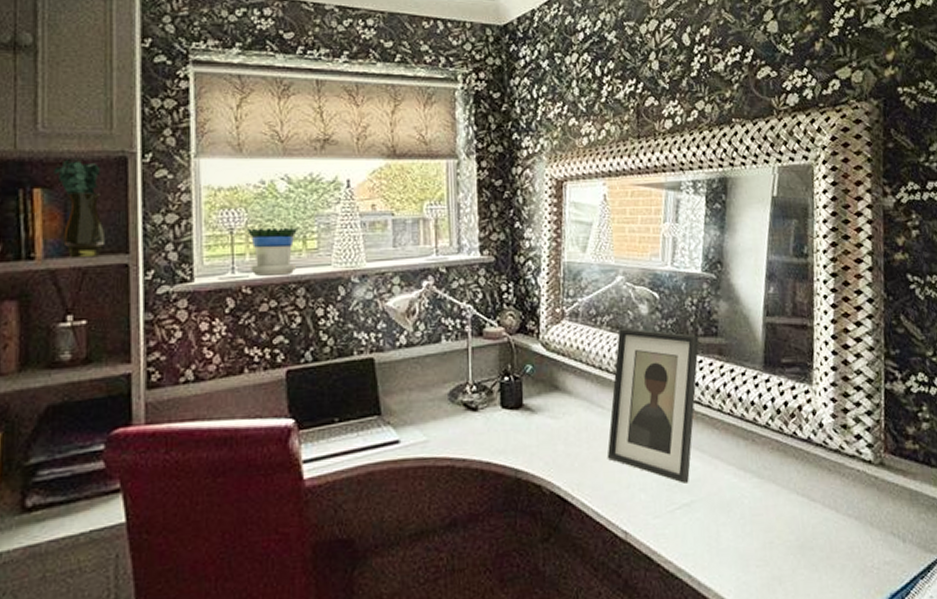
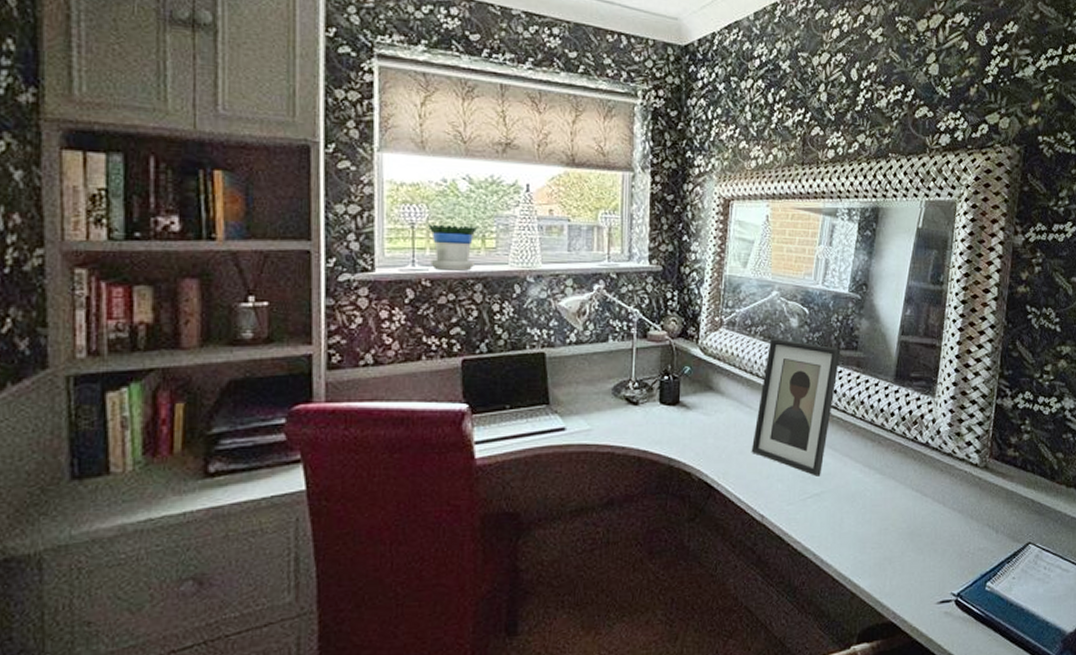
vase: present [54,156,106,258] -> none [235,140,288,242]

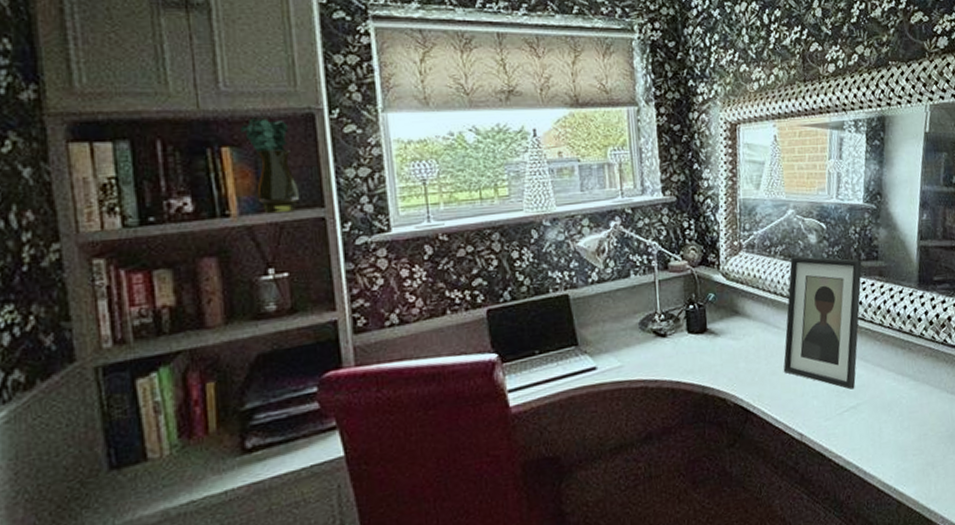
vase: none [235,140,288,242] -> present [240,114,300,214]
flowerpot: present [428,224,477,272] -> none [440,176,489,224]

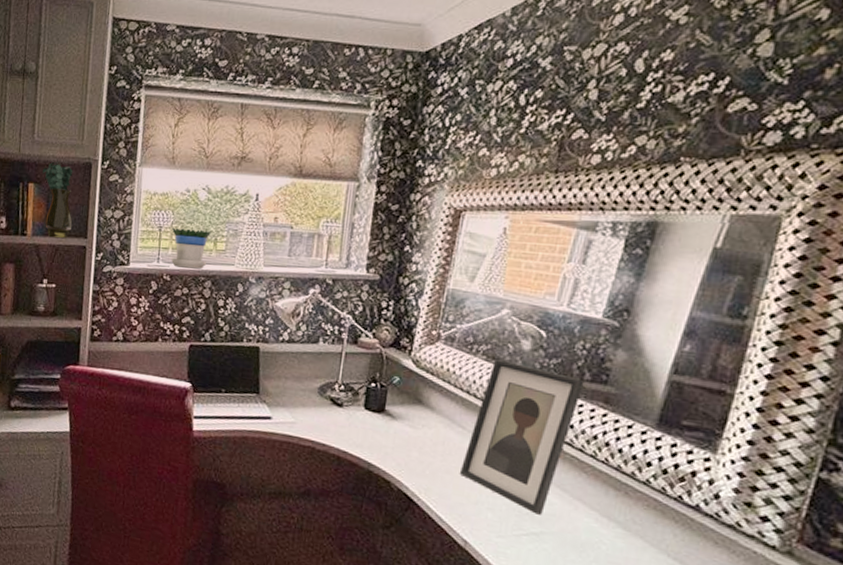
flowerpot: none [440,176,489,224] -> present [171,227,211,270]

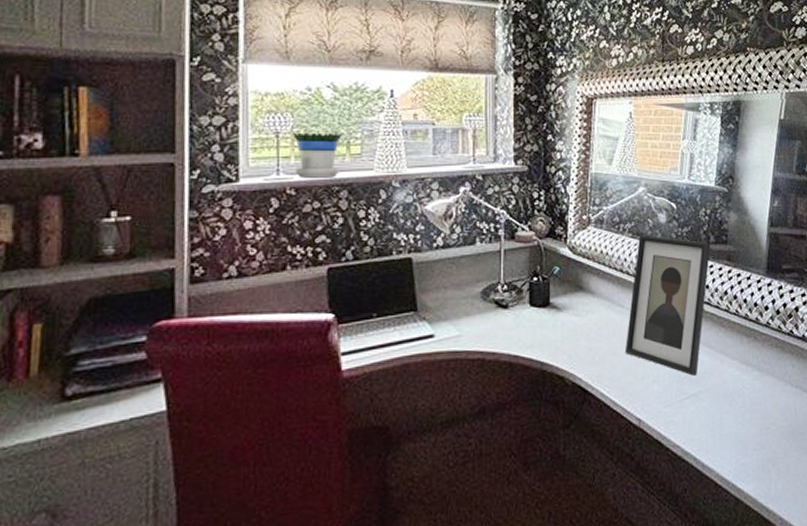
vase: present [42,160,73,239] -> none [100,56,152,156]

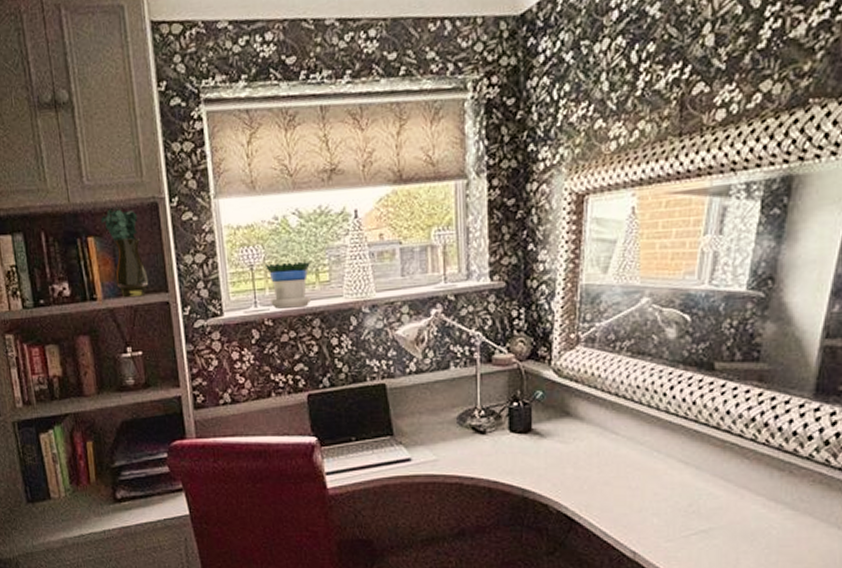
vase: none [100,56,152,156] -> present [101,205,149,298]
picture frame: present [624,234,711,376] -> none [618,353,736,511]

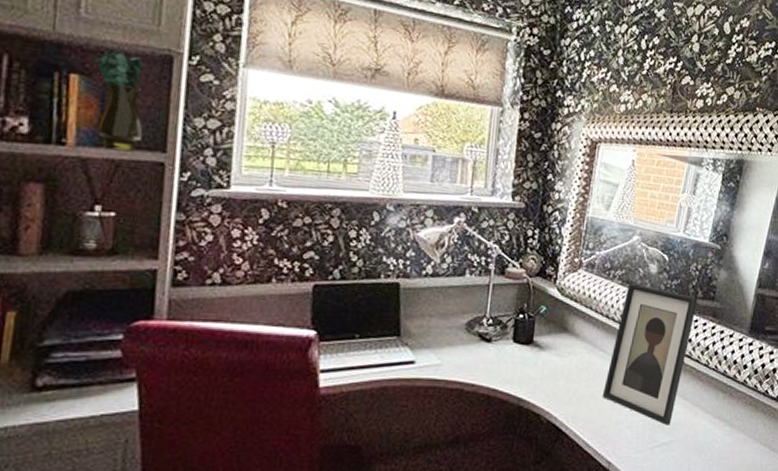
flowerpot: present [265,260,311,310] -> none [289,144,339,195]
picture frame: none [618,353,736,511] -> present [602,282,698,425]

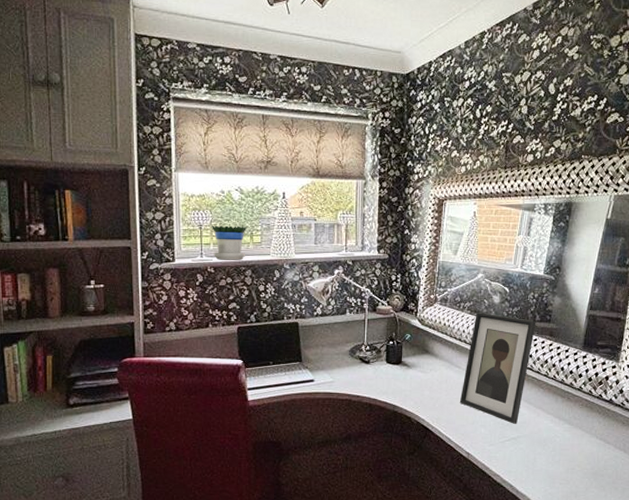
vase: present [93,46,144,152] -> none [78,167,115,241]
flowerpot: none [289,144,339,195] -> present [212,225,247,261]

